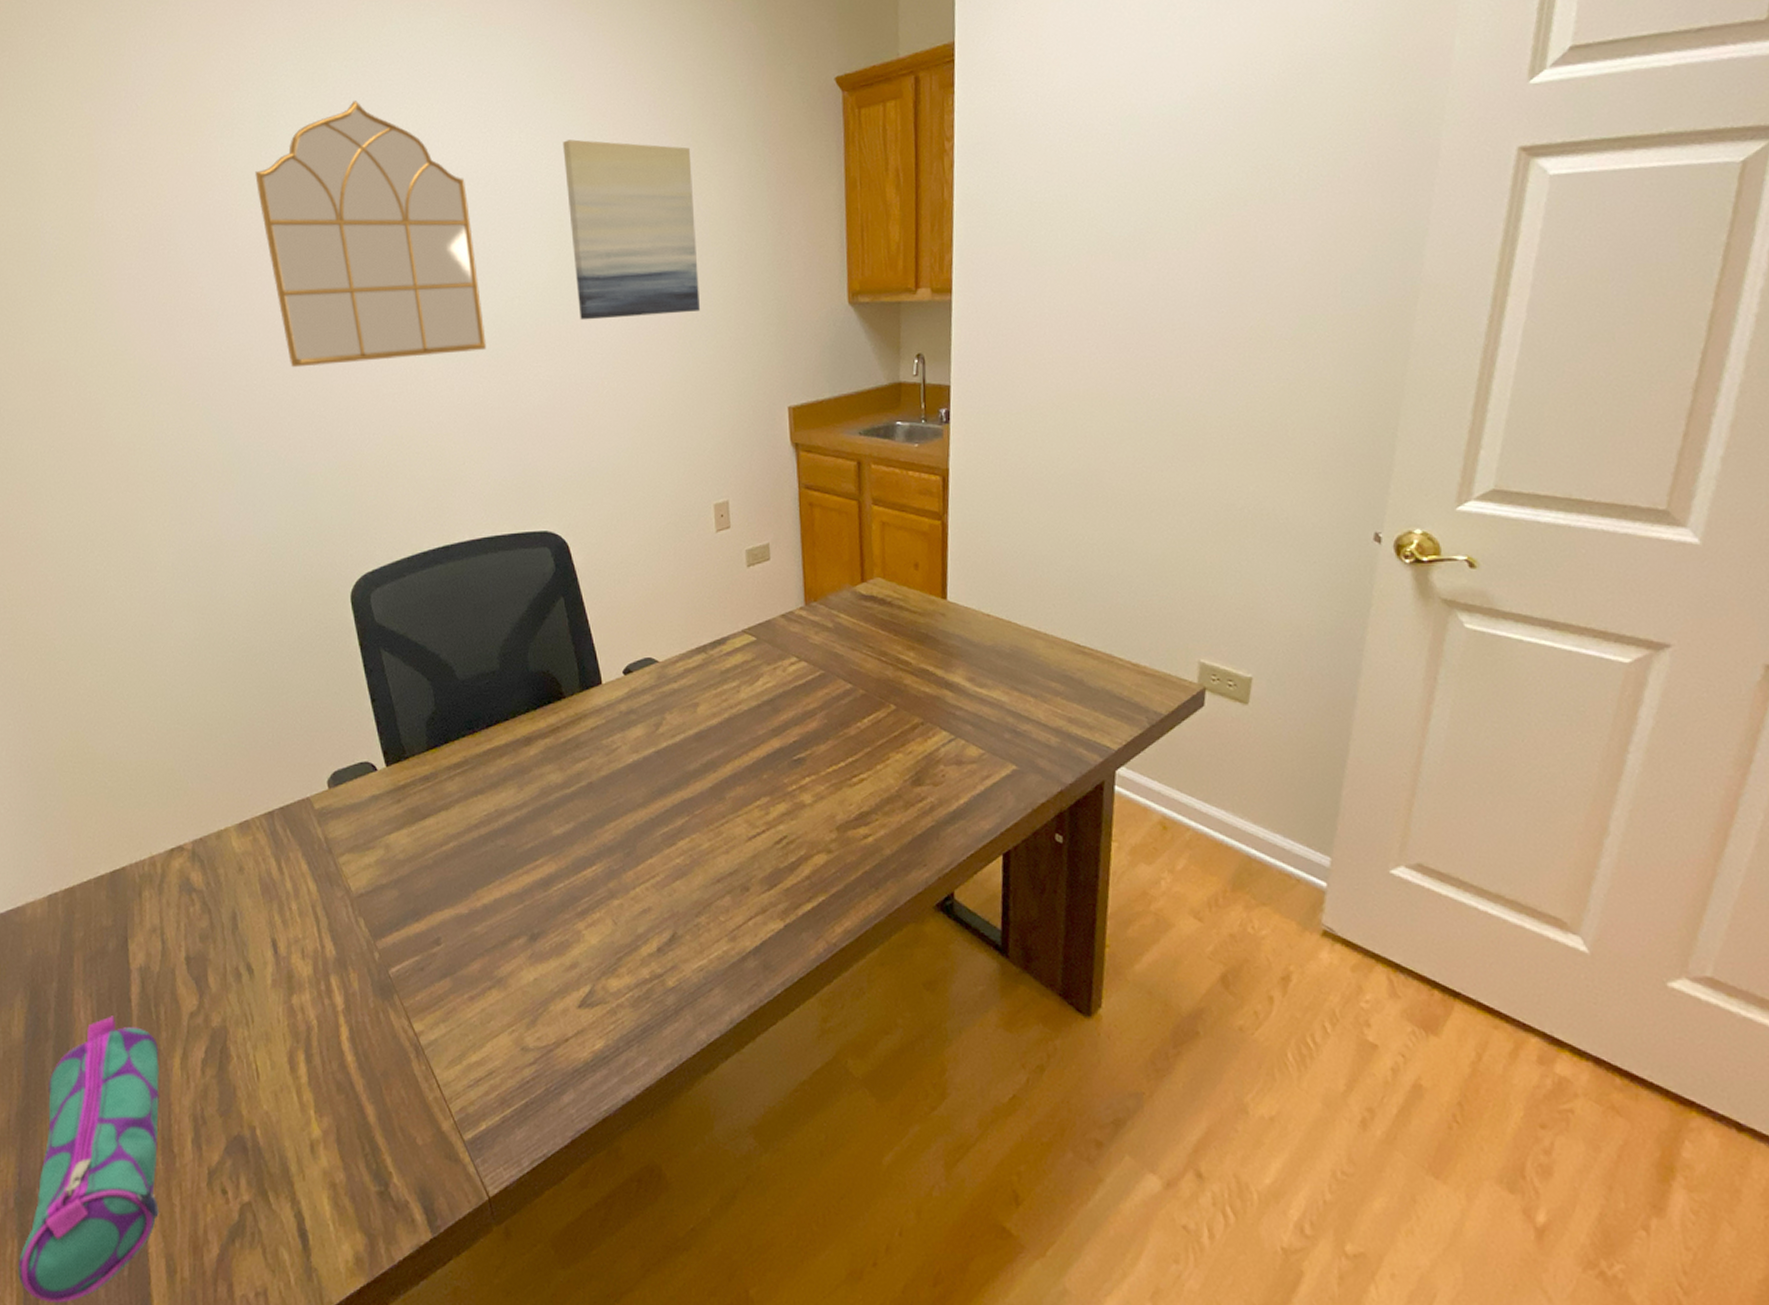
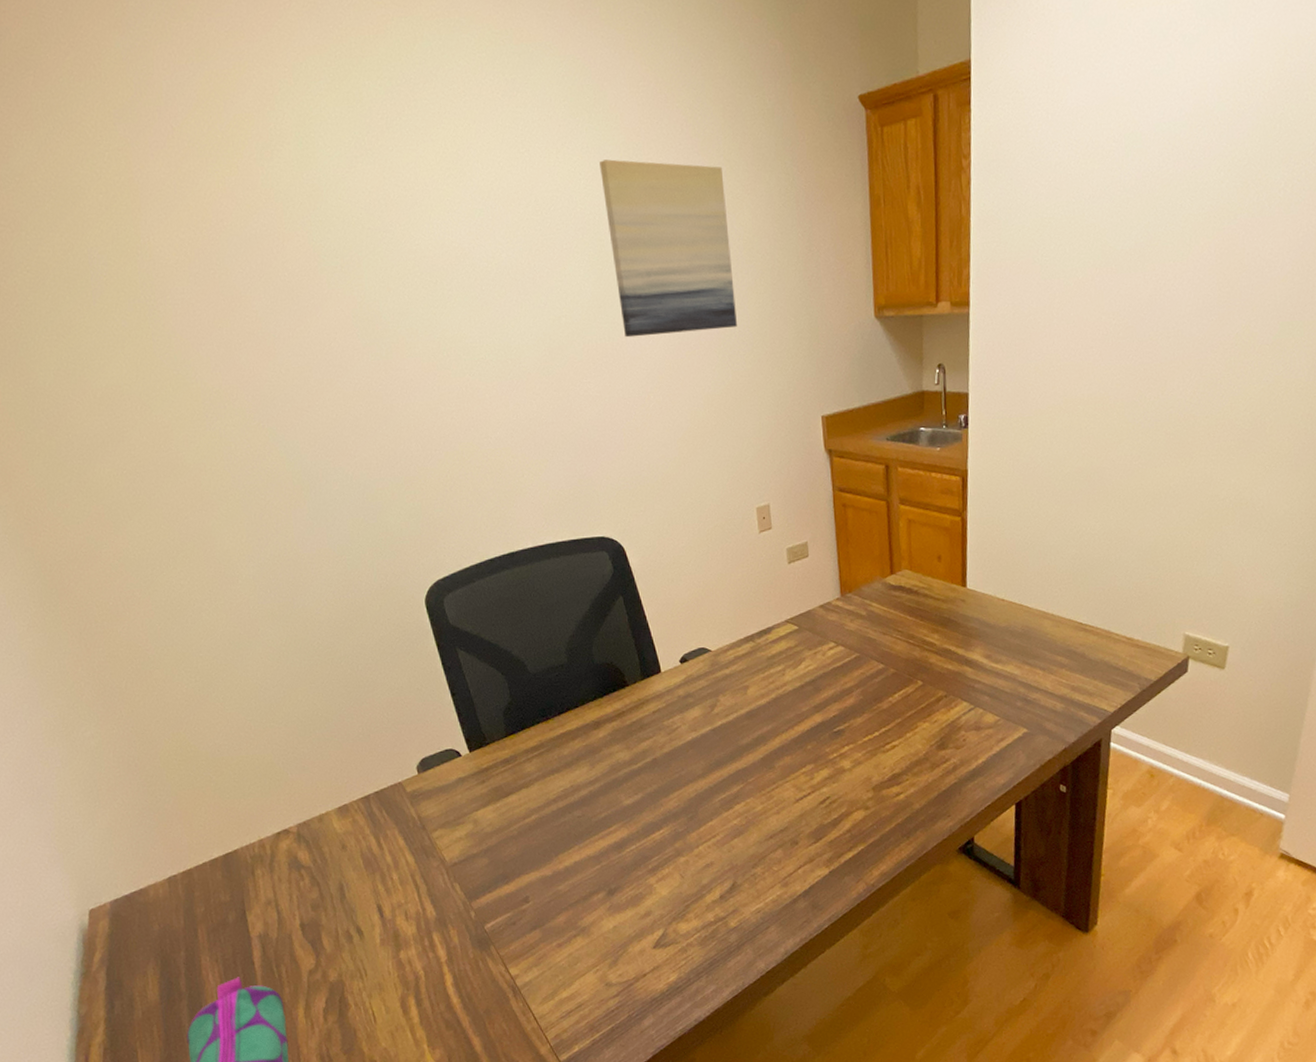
mirror: present [255,100,486,368] -> none [298,121,537,388]

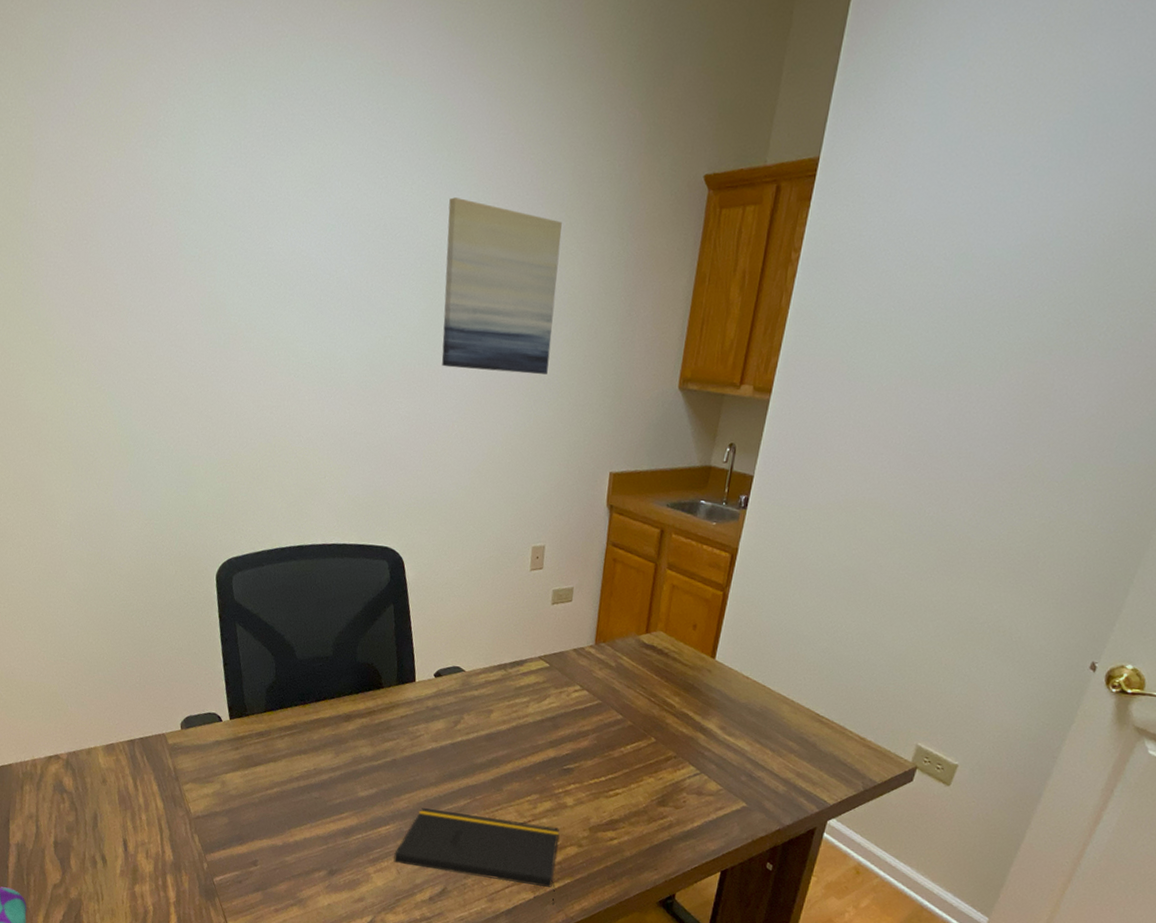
notepad: none [674,794,852,875] -> present [393,808,559,905]

